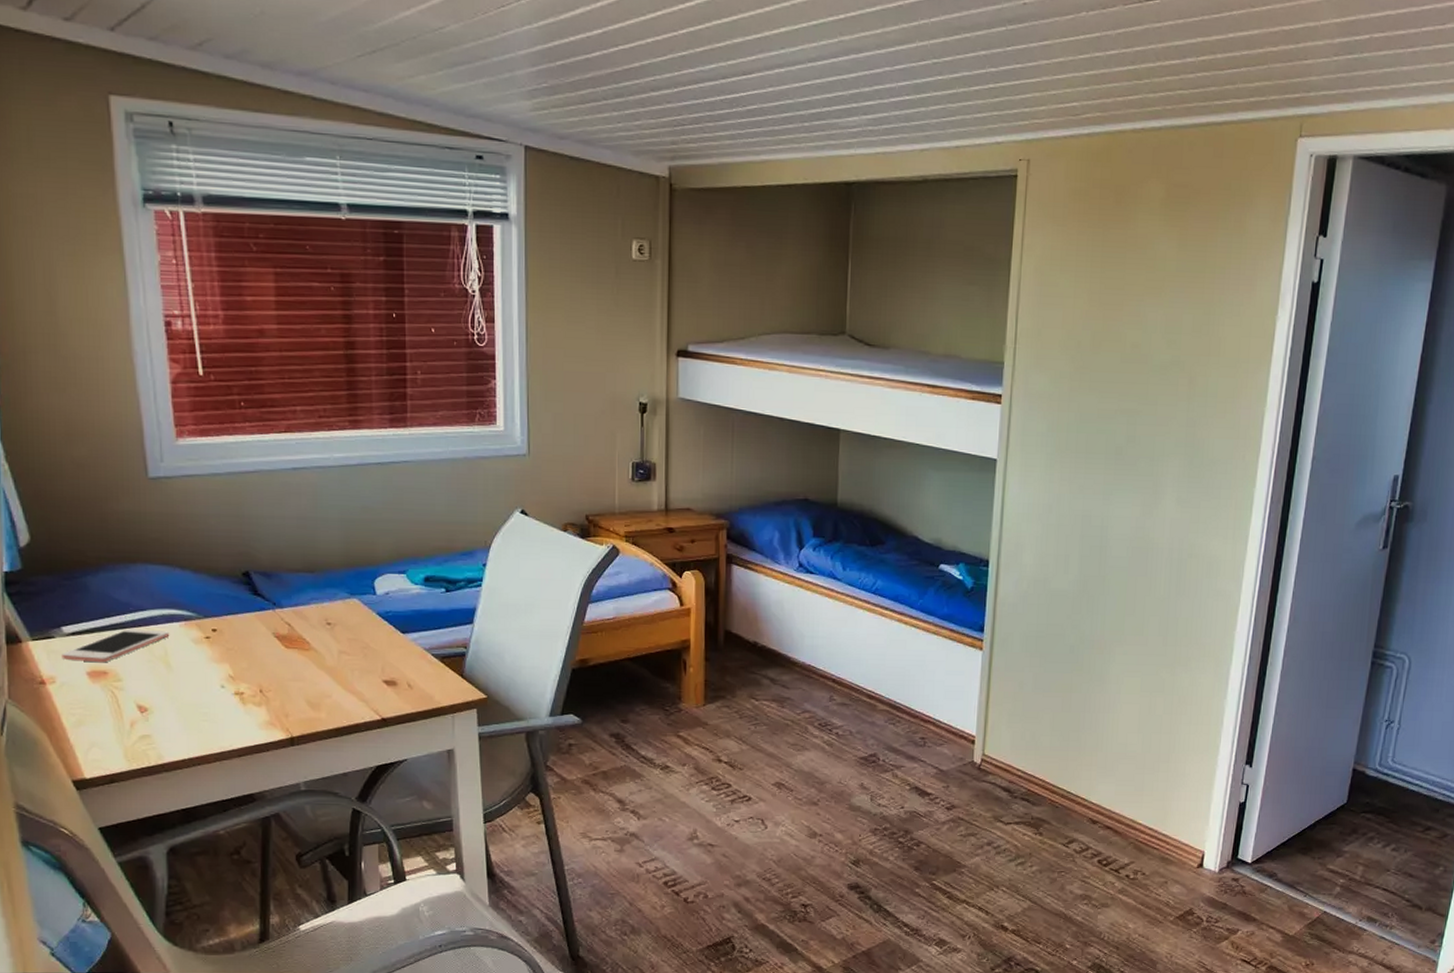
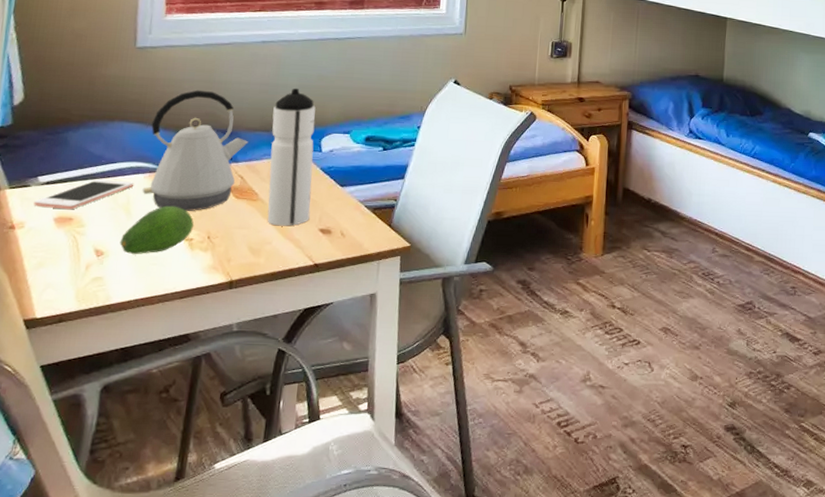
fruit: none [163,657,243,711] -> present [119,205,195,255]
kettle: none [179,526,292,663] -> present [142,90,249,211]
water bottle: none [315,522,371,678] -> present [267,88,316,226]

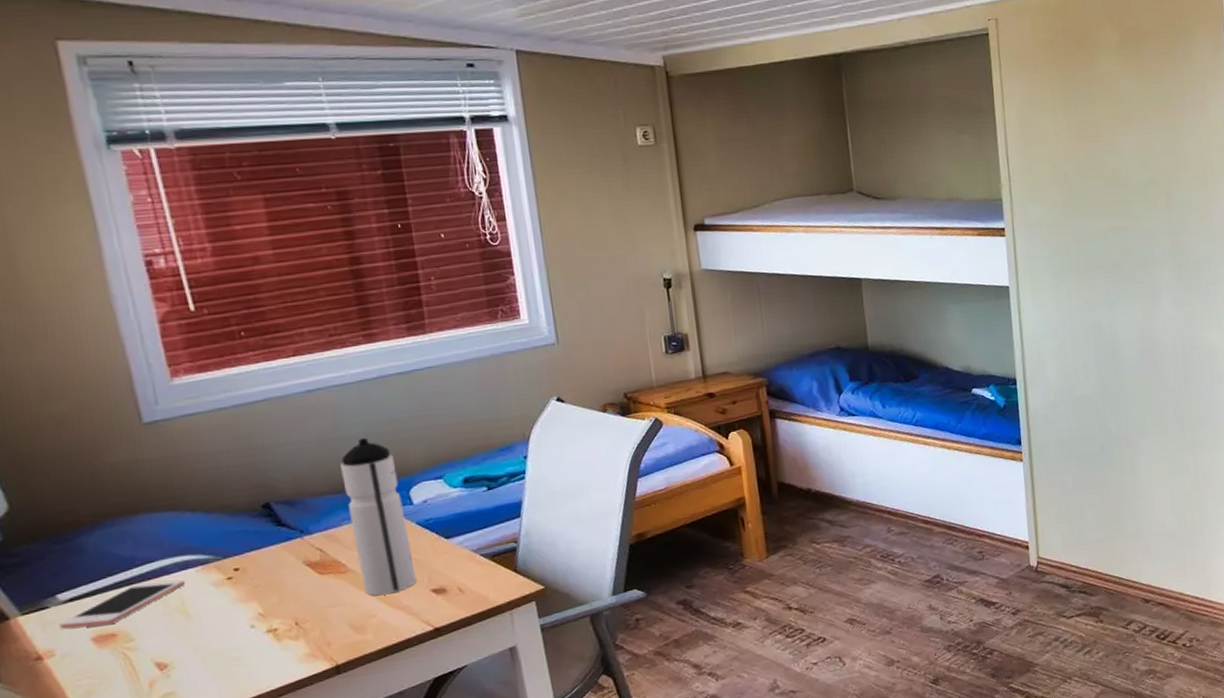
fruit: present [119,205,195,255] -> none [184,596,275,661]
kettle: present [142,90,249,211] -> none [188,459,319,603]

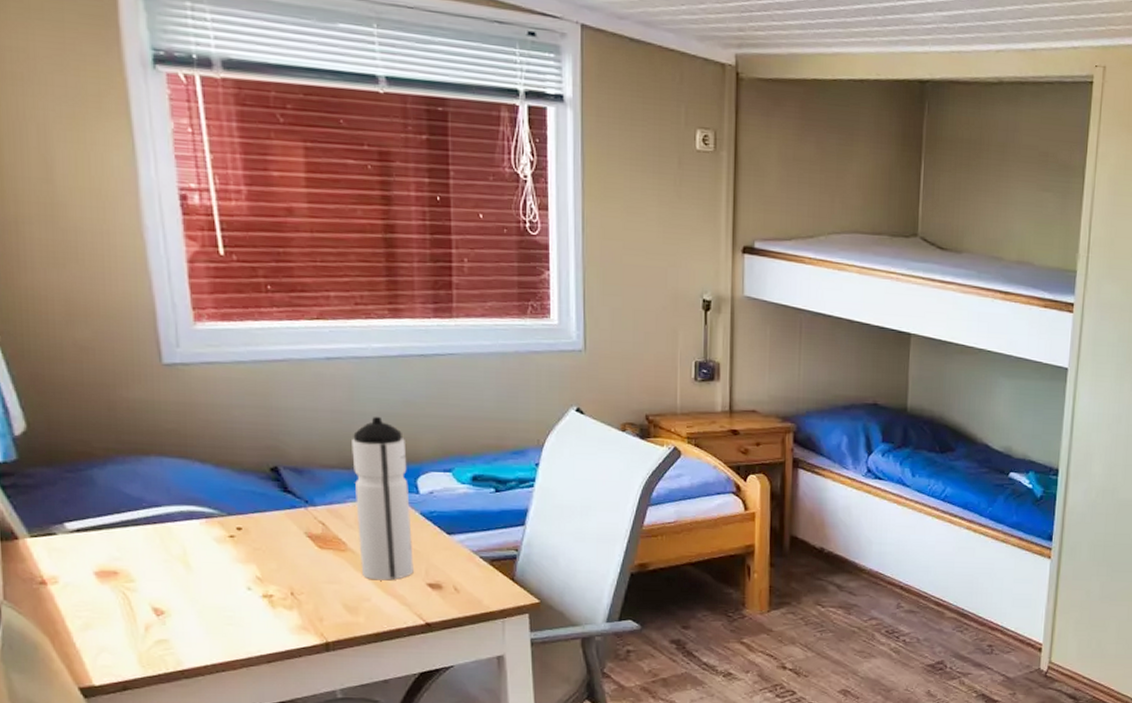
cell phone: present [59,579,186,629] -> none [65,526,189,562]

